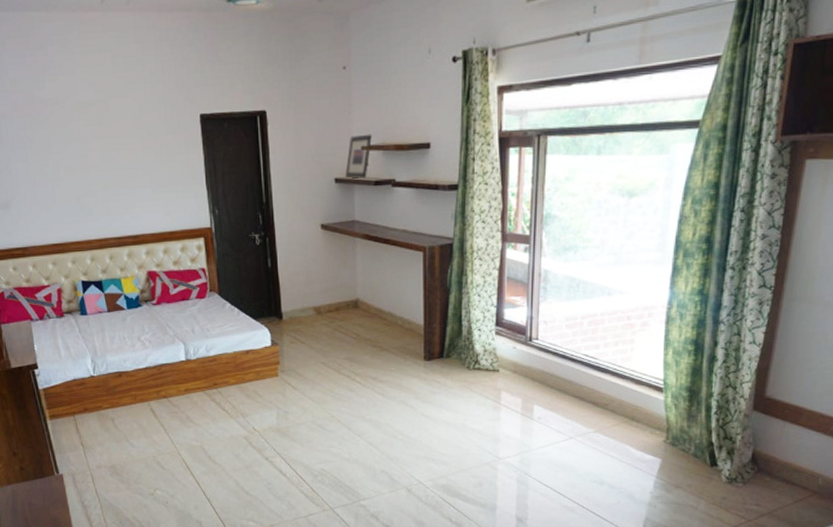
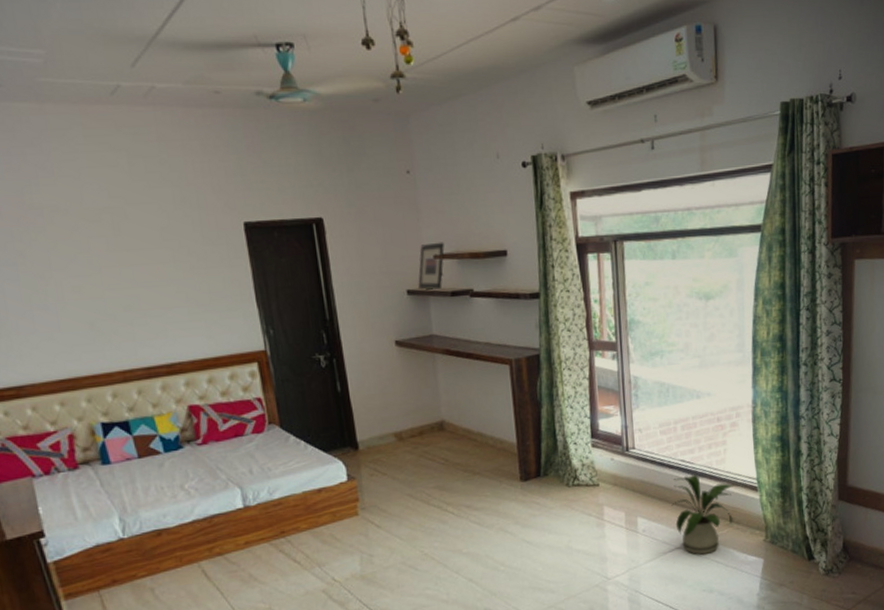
house plant: none [570,369,638,447] -> present [671,474,734,555]

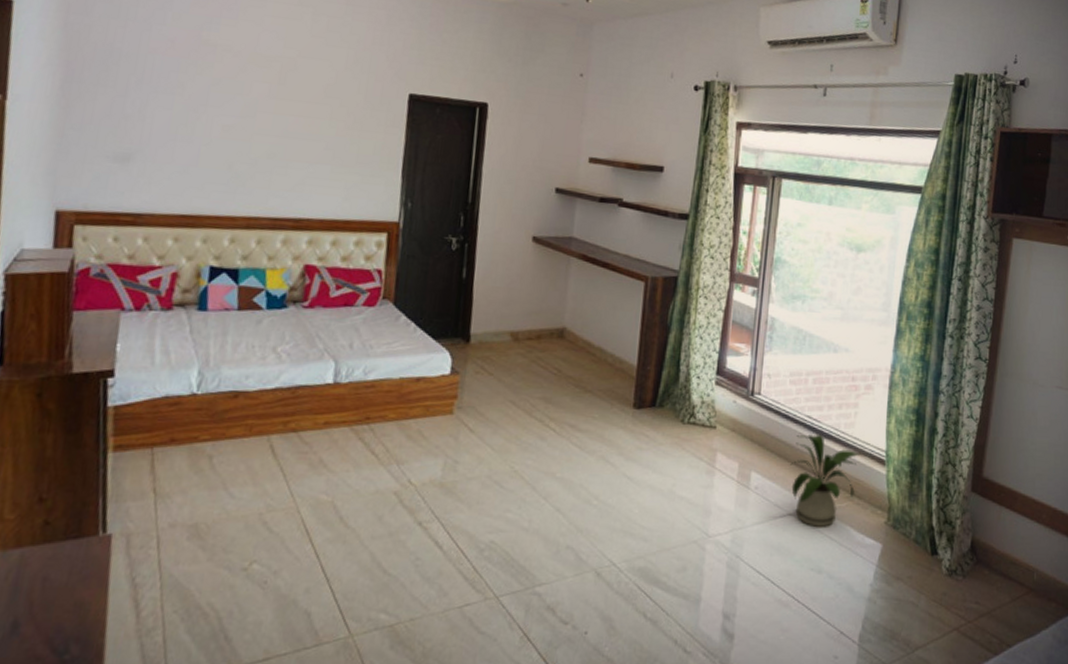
picture frame: present [418,242,445,290] -> none [568,146,603,193]

